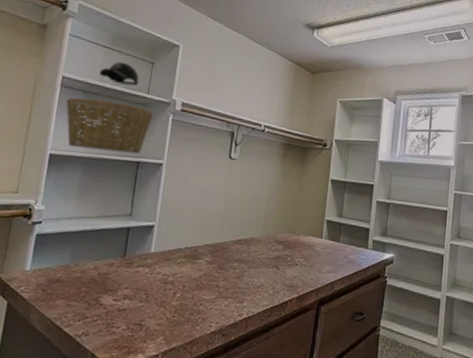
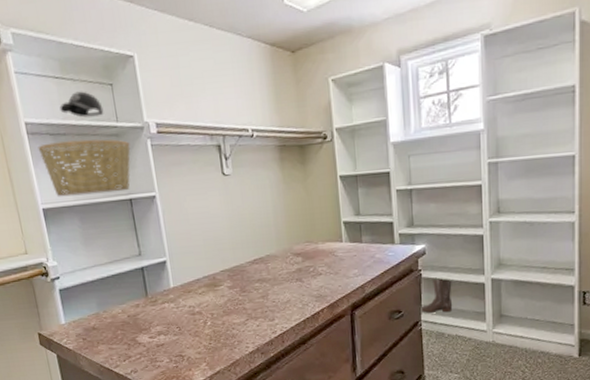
boot: none [380,286,412,323] -> present [419,277,453,314]

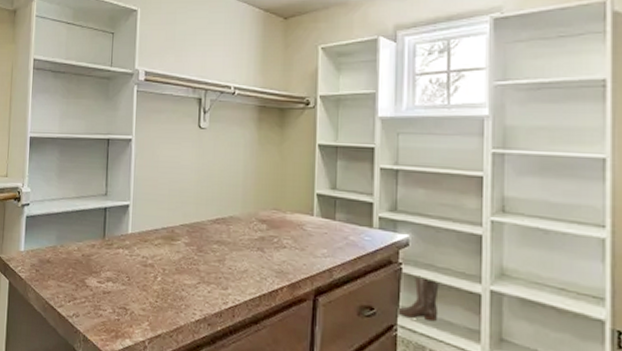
basket: present [38,139,131,197] -> none [39,79,118,131]
baseball cap: present [59,91,104,118] -> none [65,37,102,60]

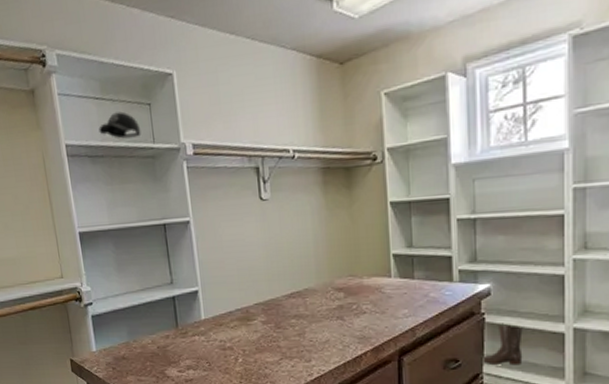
baseball cap: none [65,37,102,60] -> present [99,111,141,139]

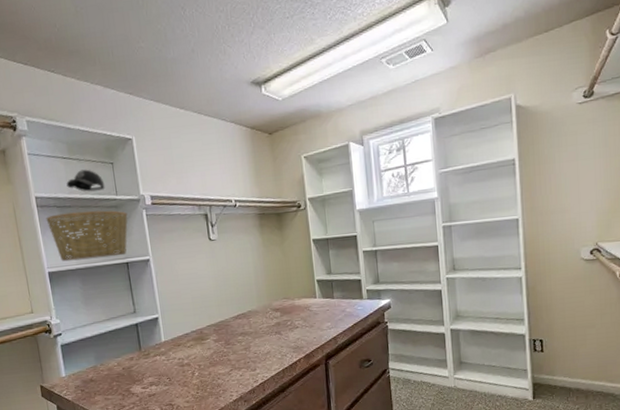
basket: none [76,161,166,221] -> present [46,210,128,262]
boot: present [481,323,523,366] -> none [387,328,417,362]

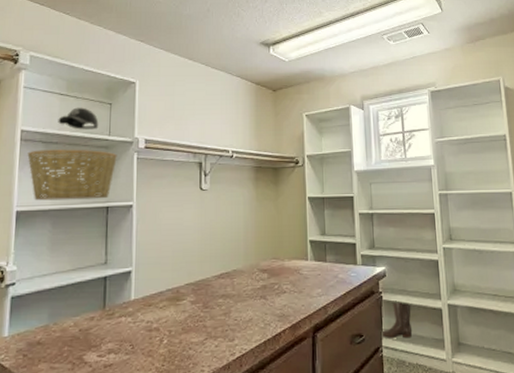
boot: none [387,328,417,362] -> present [380,300,413,340]

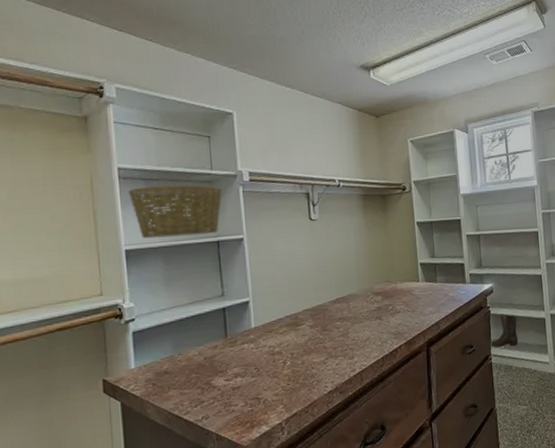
baseball cap: present [58,107,99,130] -> none [155,141,199,165]

